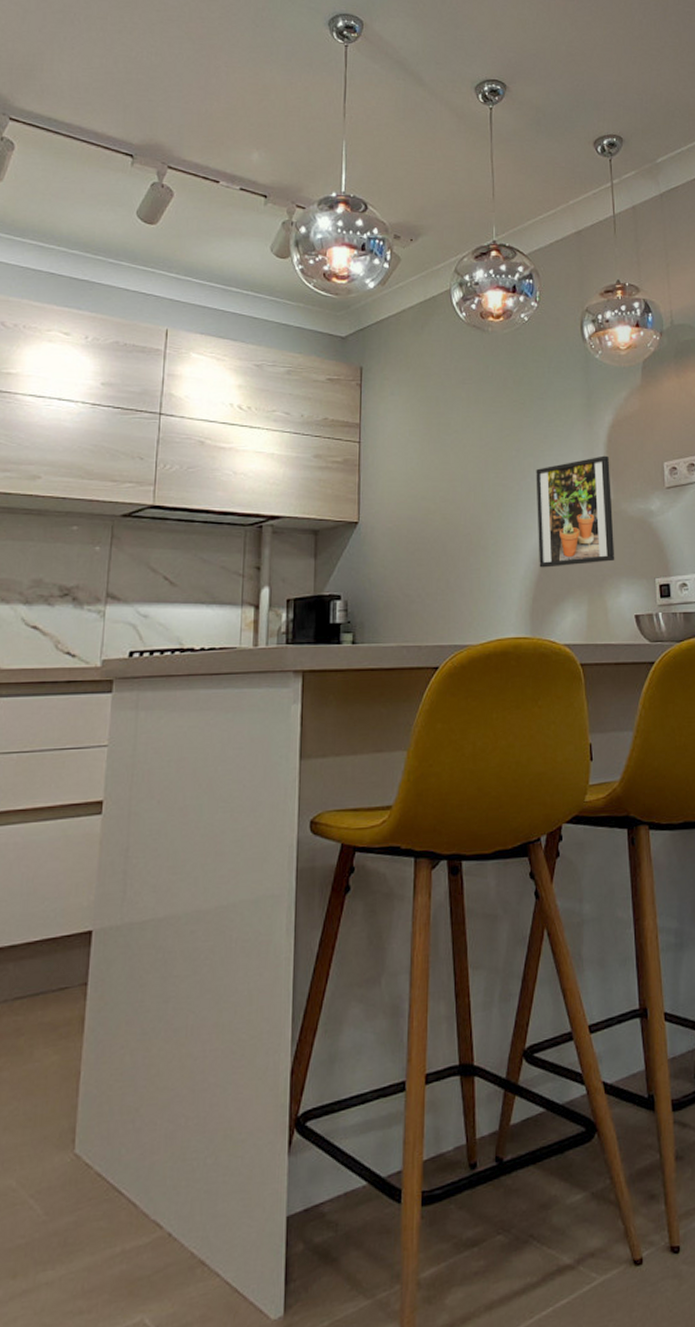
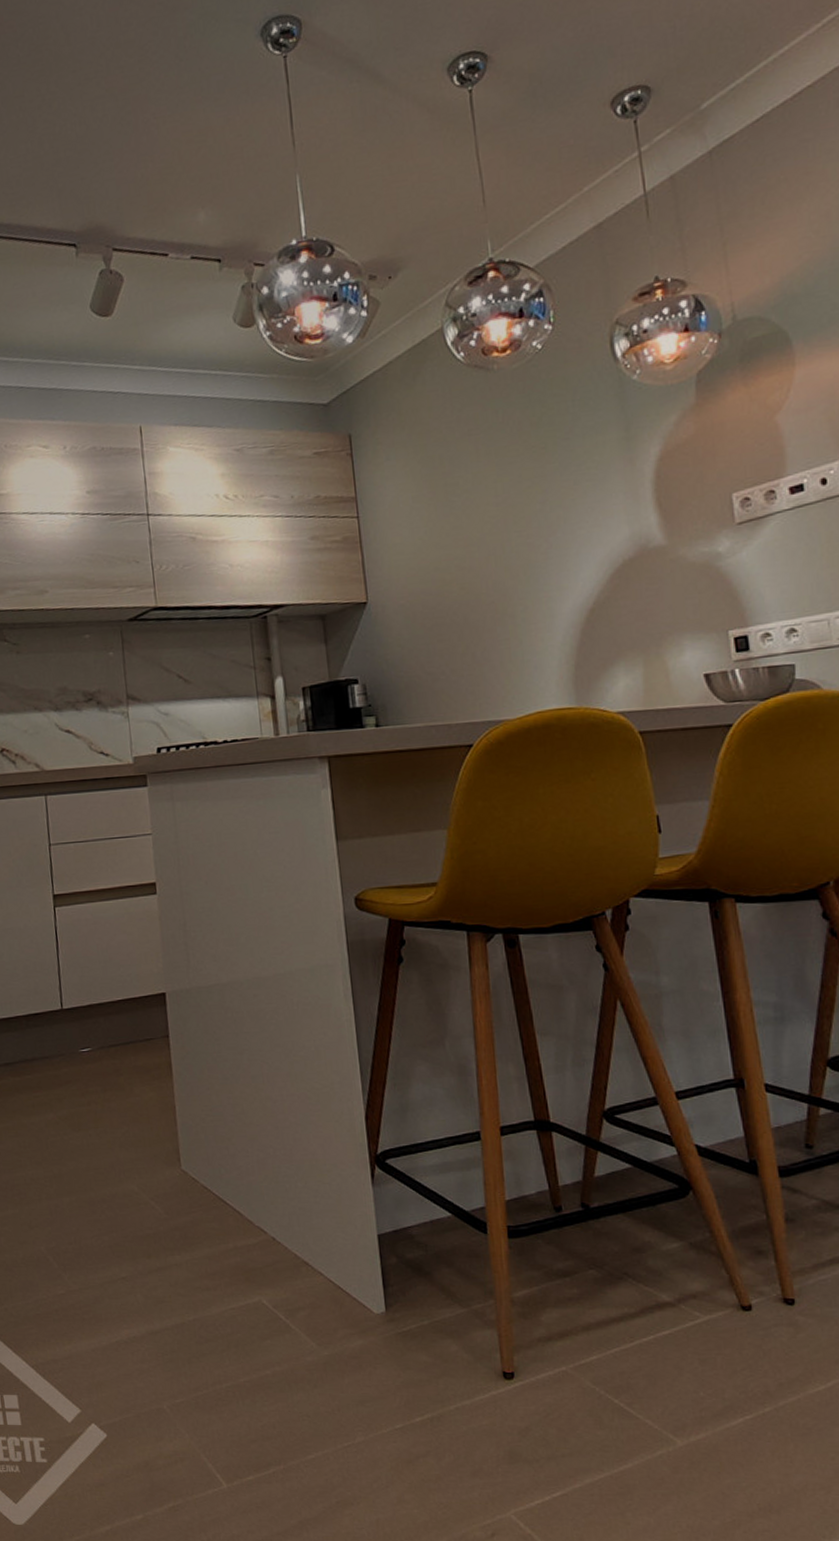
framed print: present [536,455,615,568] -> none [567,495,675,631]

